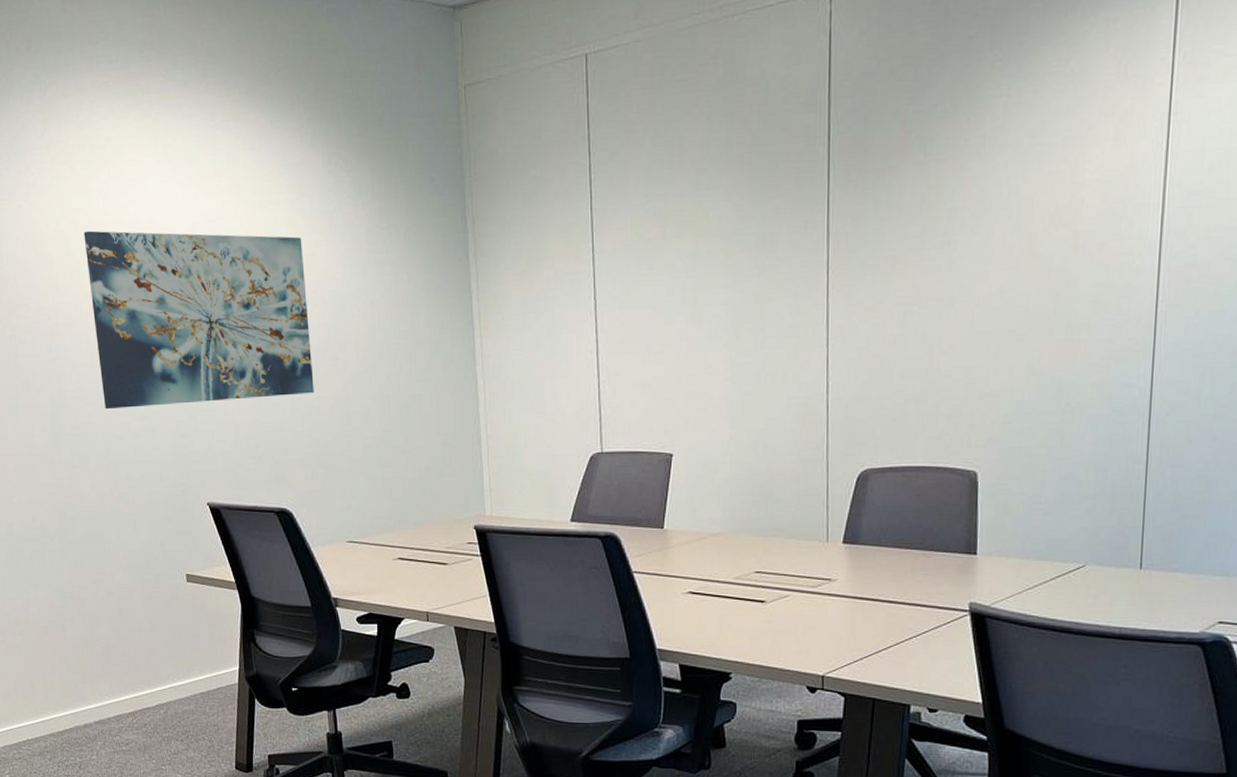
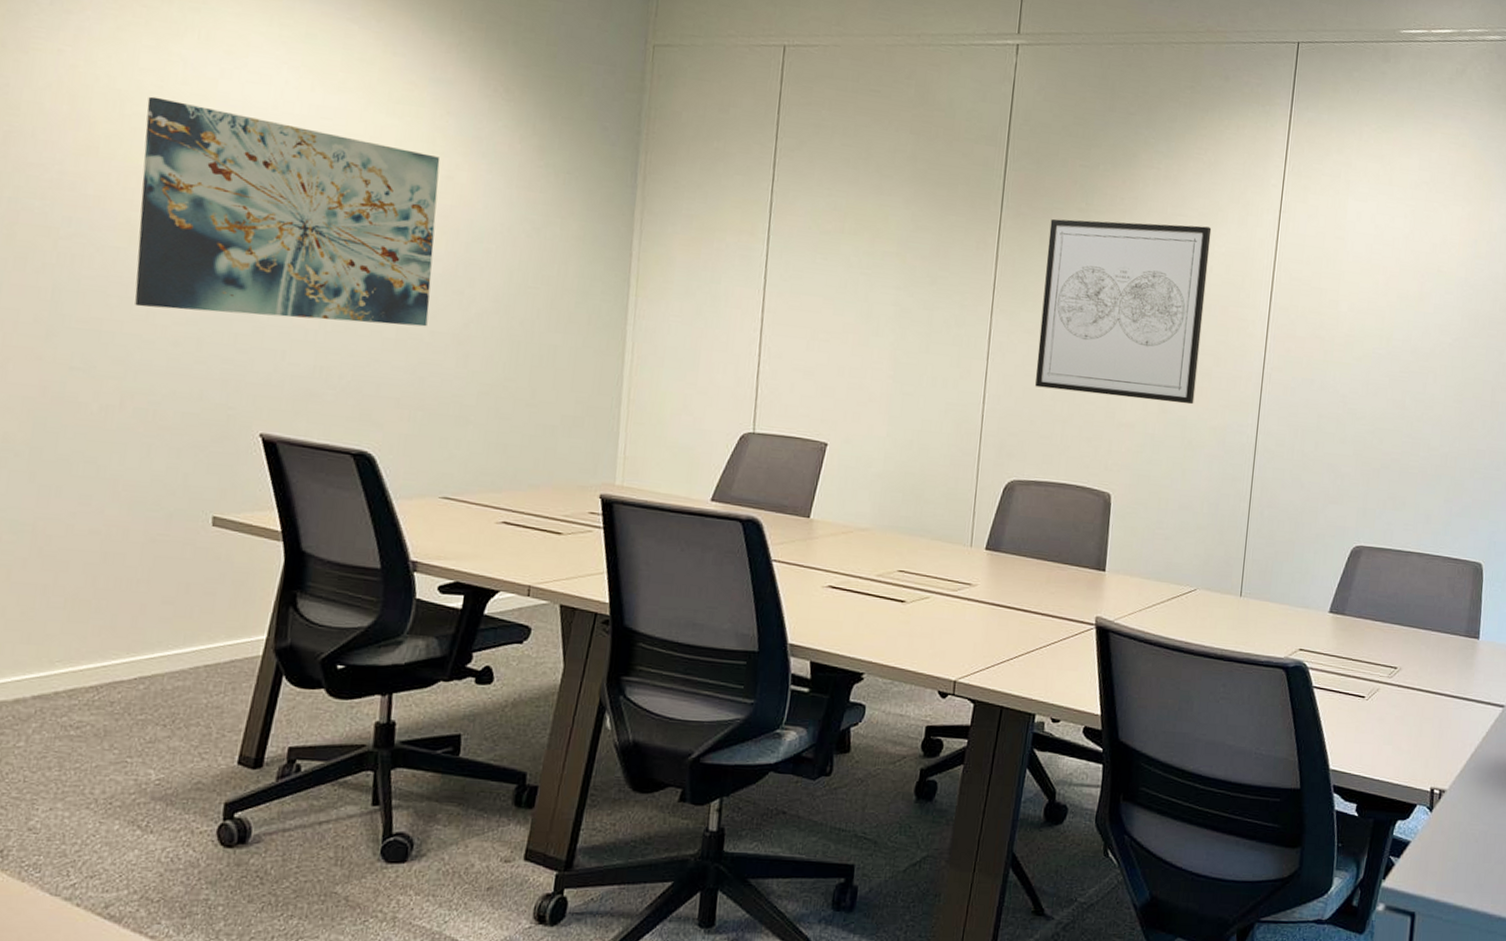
wall art: none [881,152,1080,367] -> present [1035,219,1212,405]

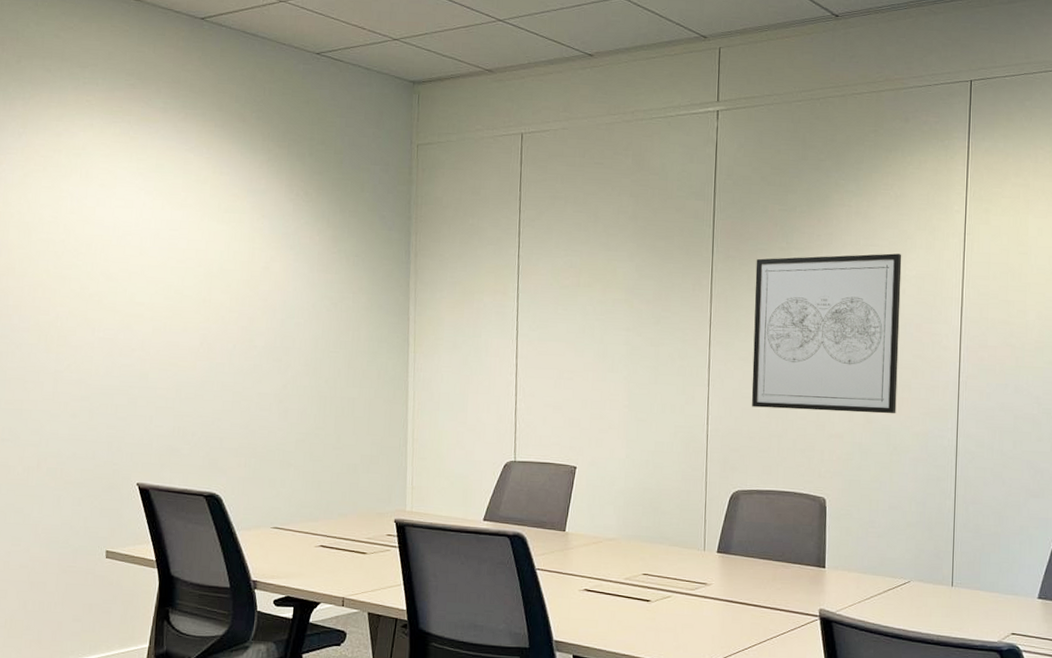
wall art: present [135,96,440,327] -> none [44,225,259,390]

